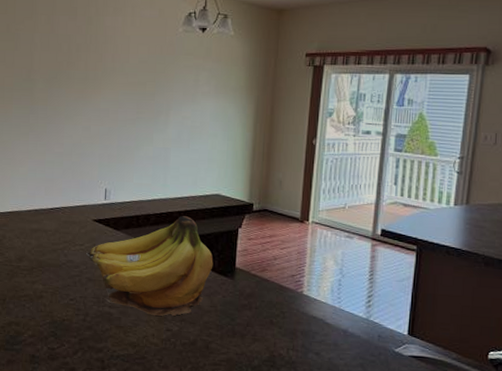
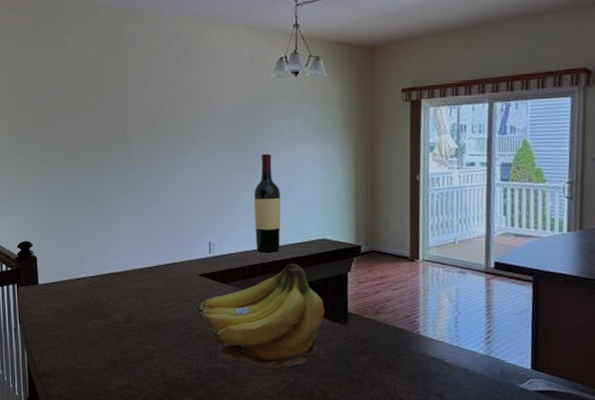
wine bottle: none [151,106,179,204] -> present [254,153,281,253]

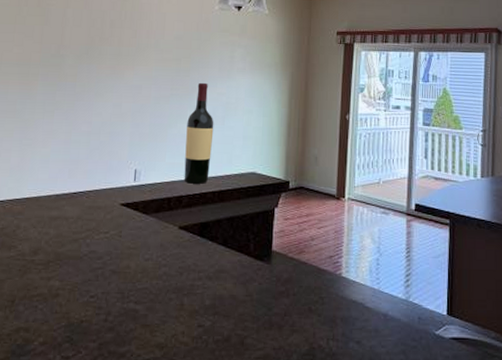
fruit: present [195,264,325,368] -> none [111,197,249,310]

